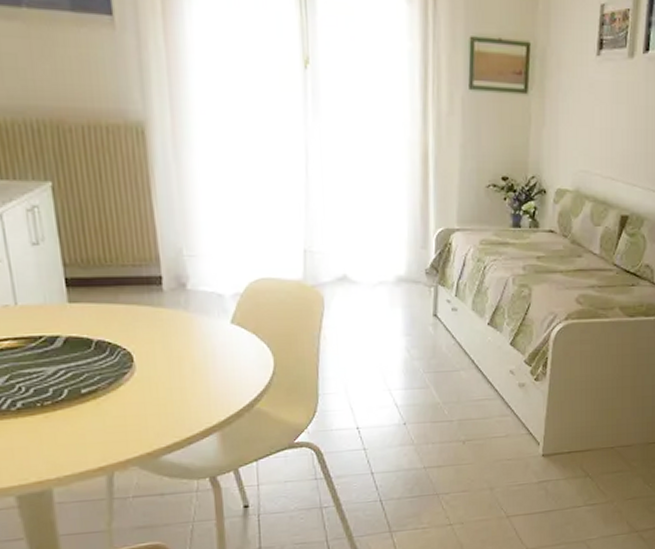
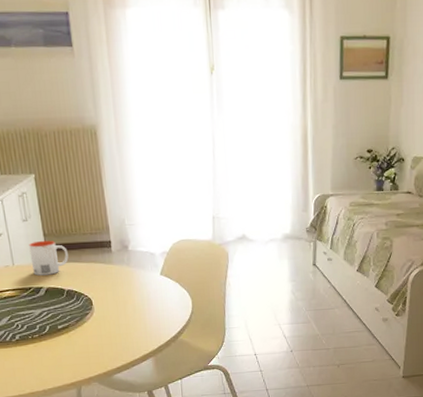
mug: none [40,272,100,320] -> present [29,240,69,276]

